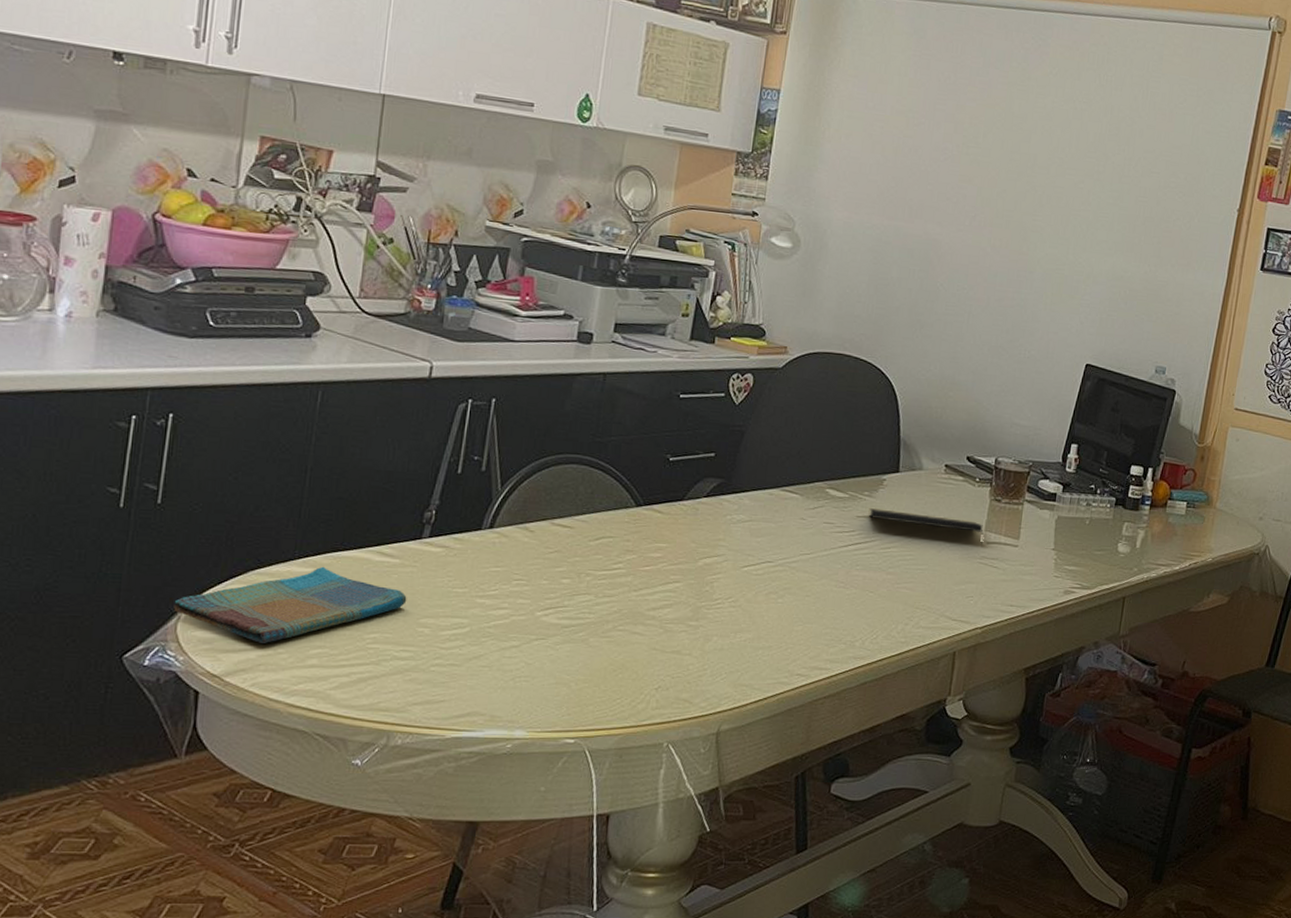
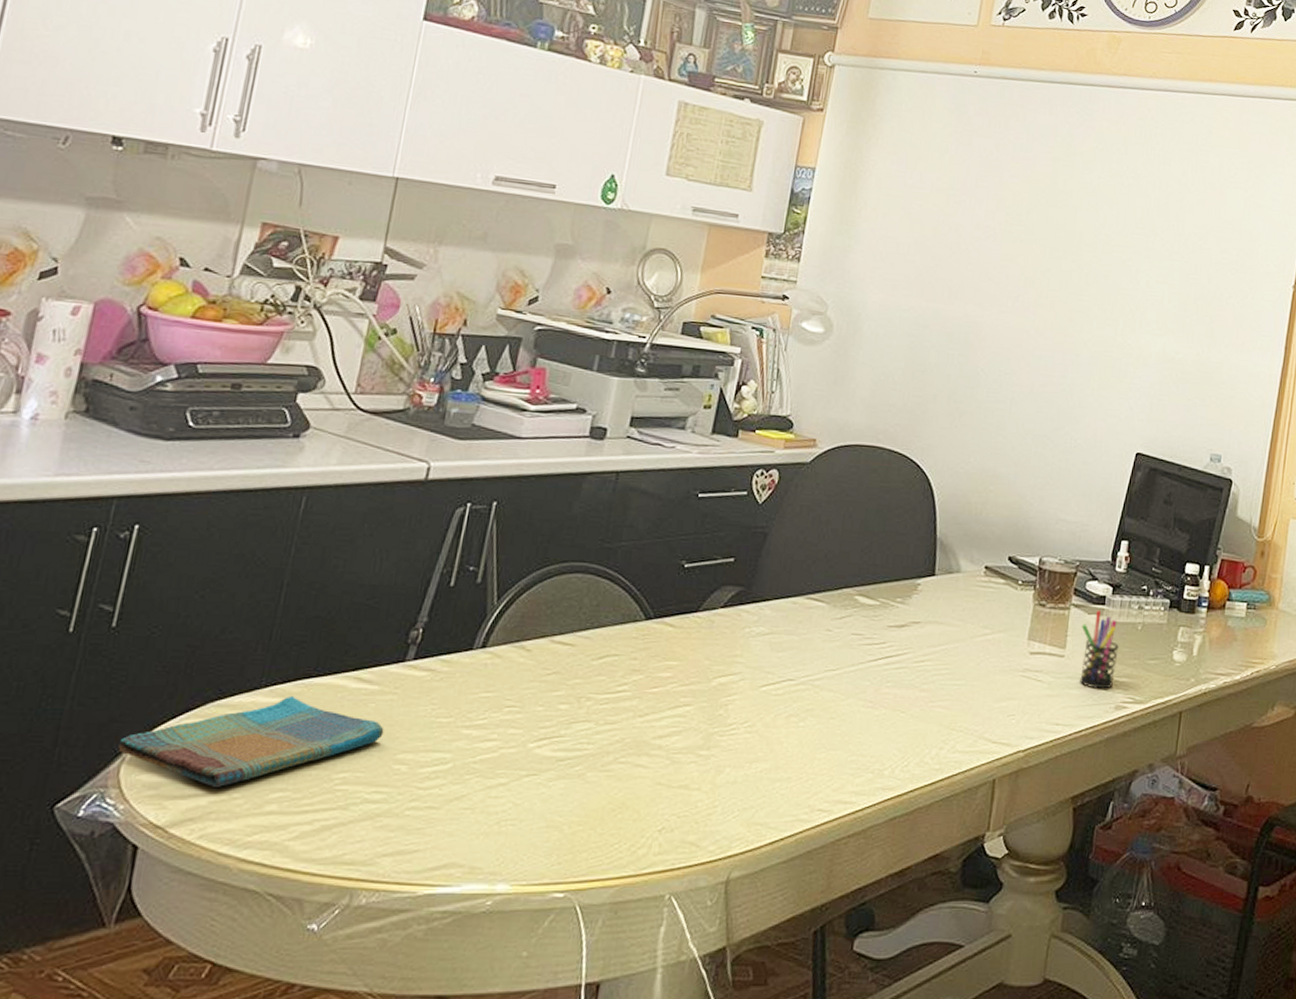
notepad: present [868,508,984,545] -> none [900,617,1027,656]
pen holder: none [1032,505,1068,576] -> present [1080,610,1119,689]

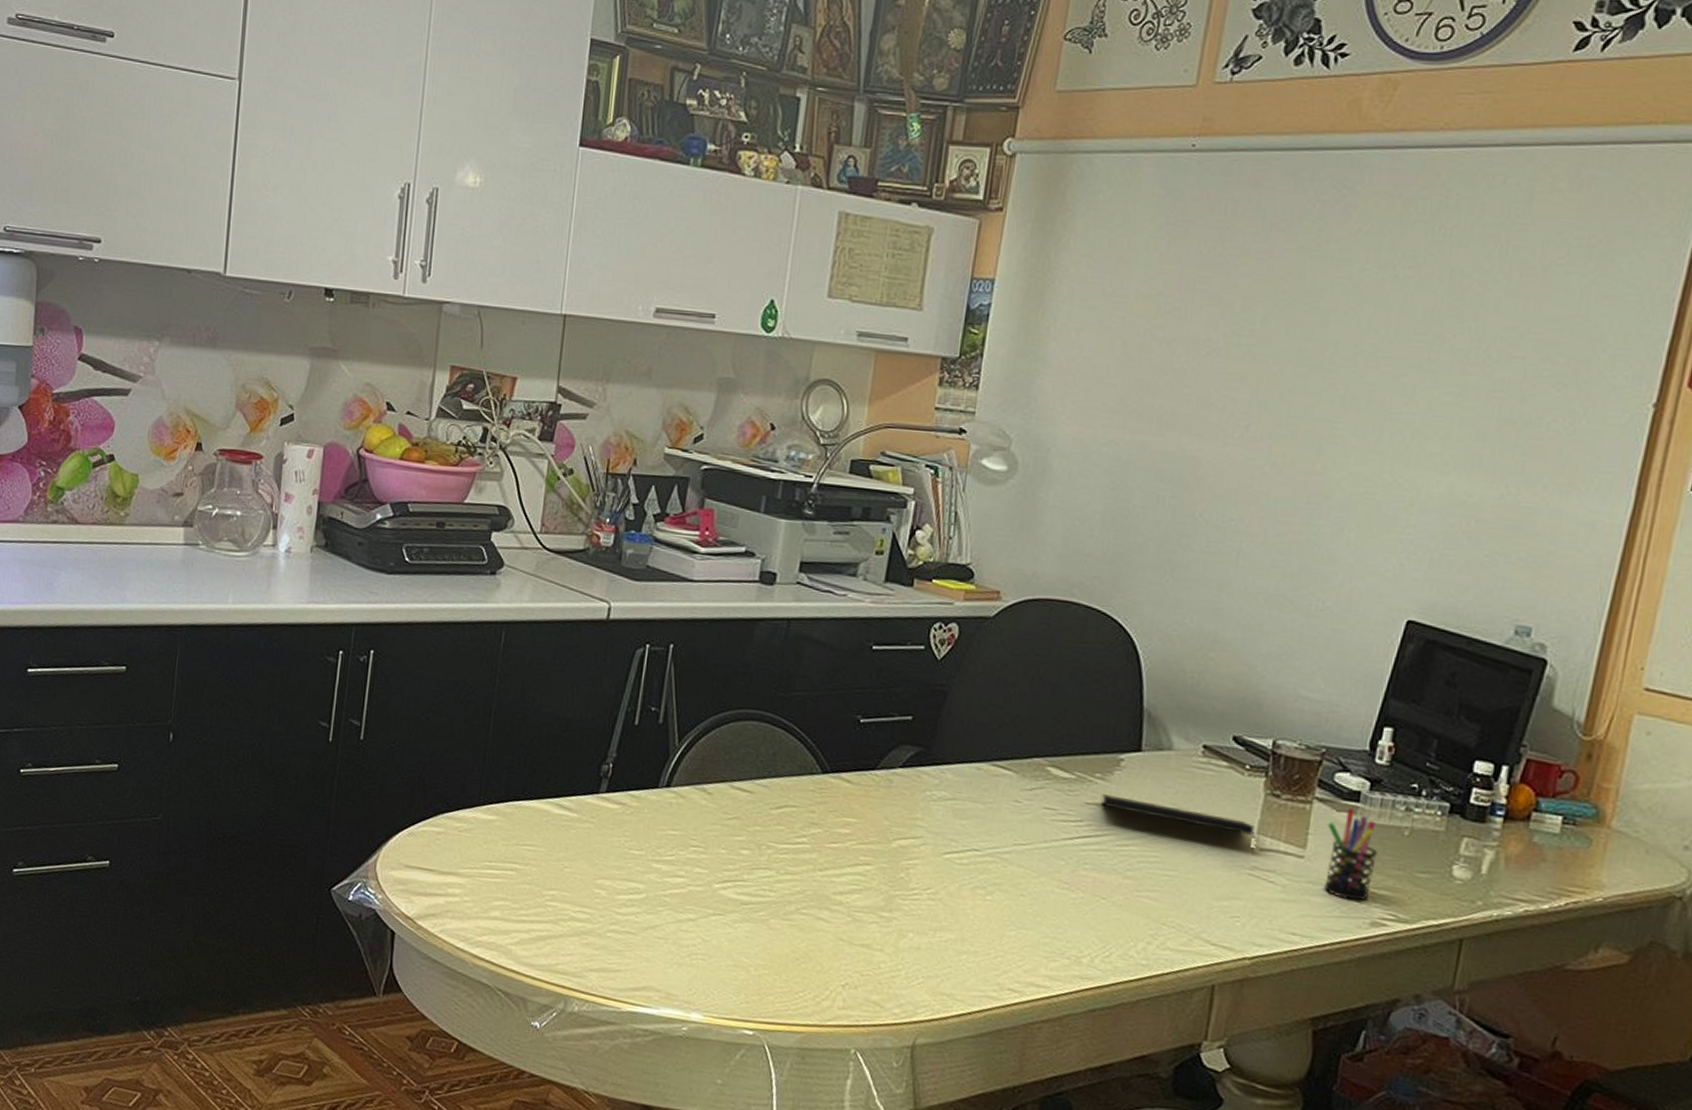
dish towel: present [118,695,384,787] -> none [373,815,585,890]
notepad: none [900,617,1027,656] -> present [1100,794,1256,852]

